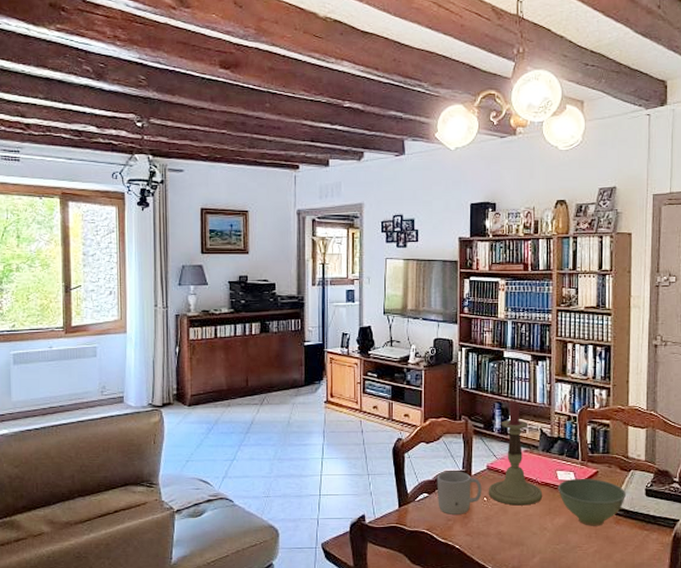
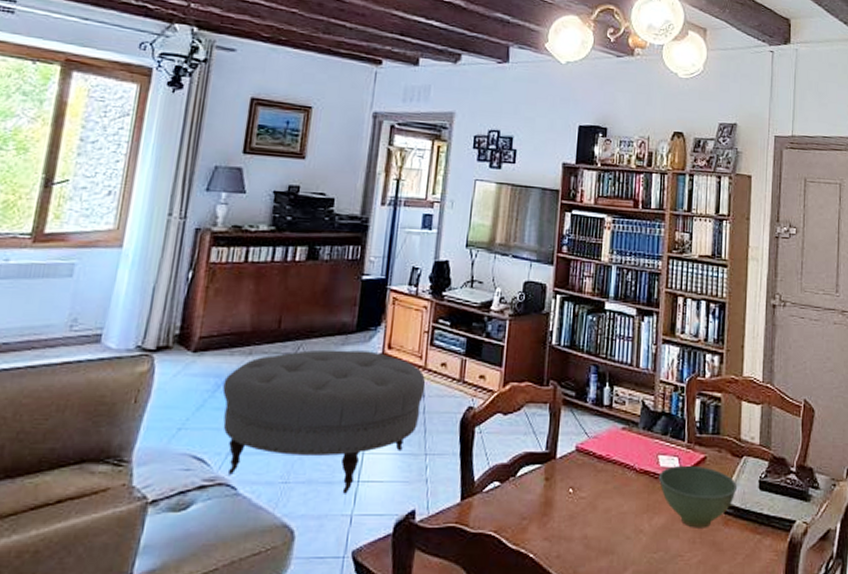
ottoman: none [213,399,363,504] -> present [222,349,426,494]
mug: present [436,471,482,515] -> none [511,452,568,511]
candlestick: present [488,400,543,506] -> none [575,363,641,500]

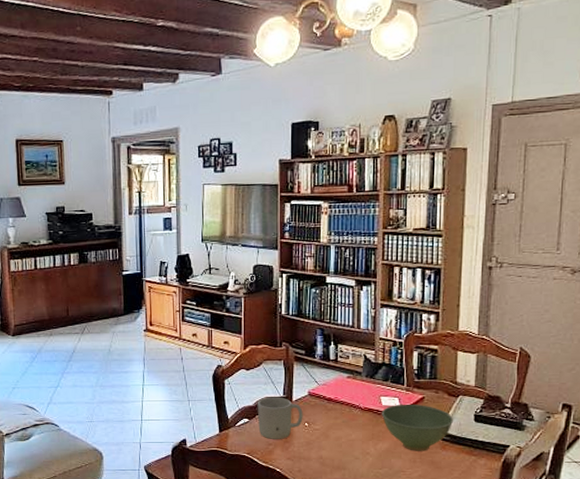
ottoman: present [222,349,426,494] -> none [37,328,183,429]
mug: none [511,452,568,511] -> present [257,397,303,439]

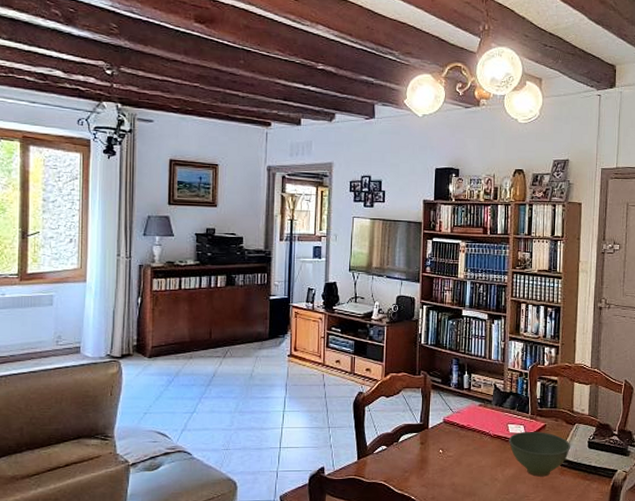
mug: present [257,397,303,439] -> none [395,424,438,466]

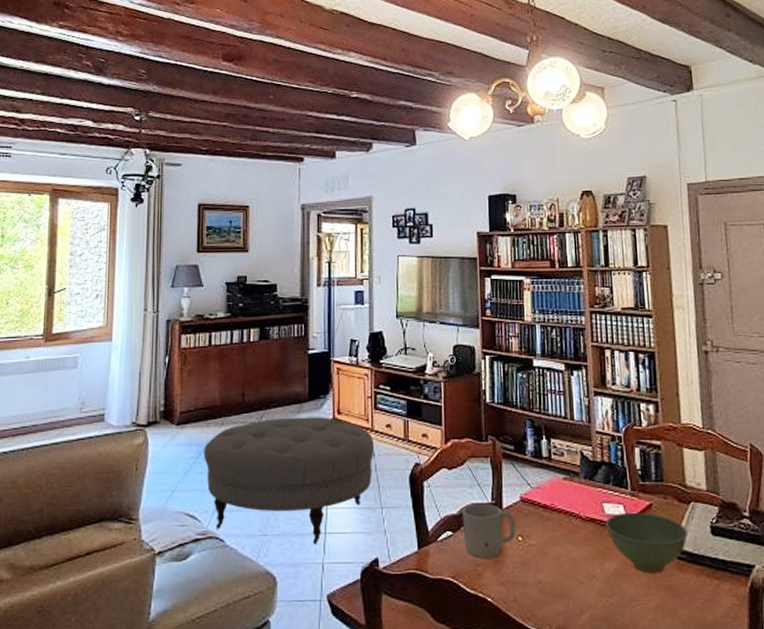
ottoman: none [173,353,325,457] -> present [204,417,375,544]
mug: none [395,424,438,466] -> present [461,503,516,558]

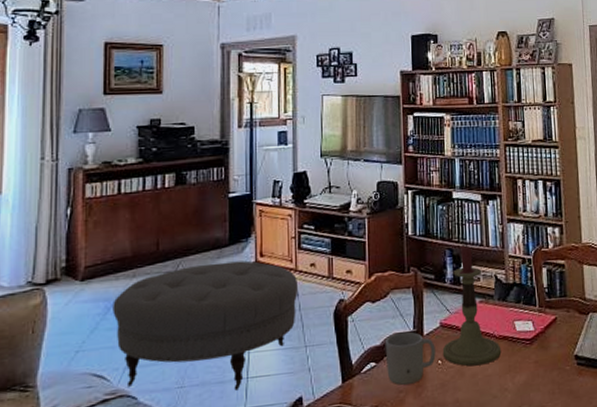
candlestick: none [523,417,589,547] -> present [442,245,502,366]
bowl: present [605,512,689,573] -> none [516,326,587,381]

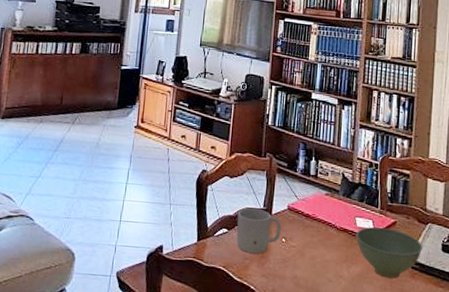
ottoman: present [113,260,299,391] -> none [22,121,170,229]
candlestick: present [442,245,502,366] -> none [287,141,341,251]
bowl: none [516,326,587,381] -> present [355,226,423,279]

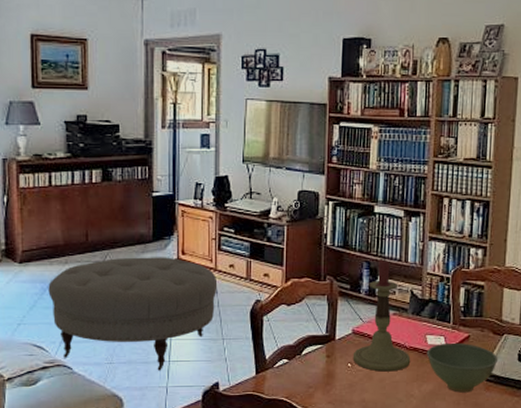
ottoman: none [22,121,170,229] -> present [48,257,218,371]
mug: present [236,207,281,254] -> none [297,335,346,381]
candlestick: none [287,141,341,251] -> present [352,259,411,372]

